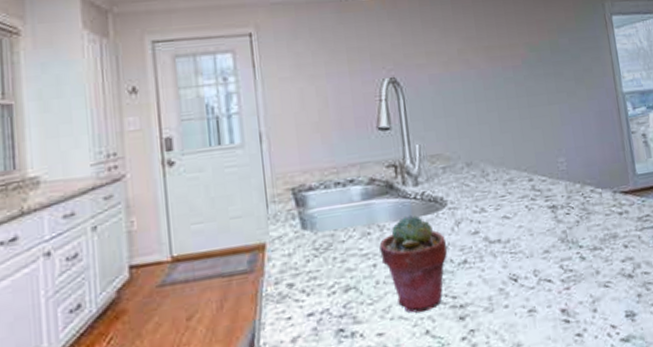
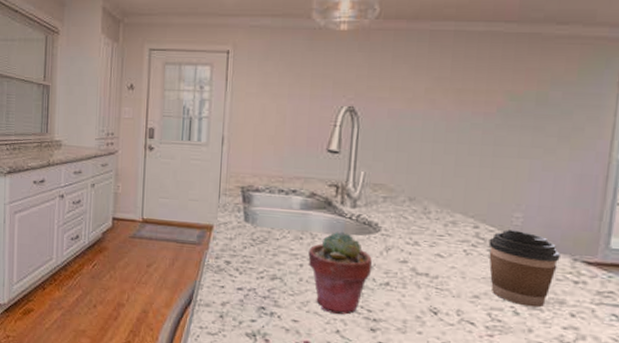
coffee cup: none [544,174,604,249] -> present [488,229,560,308]

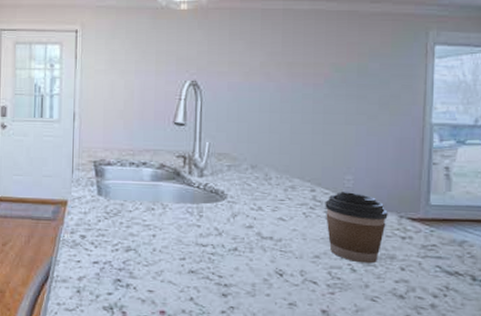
potted succulent: present [308,231,372,315] -> none [160,200,221,282]

